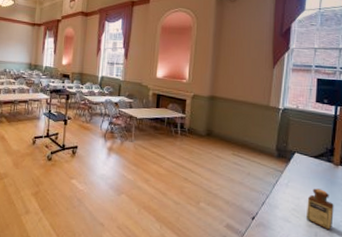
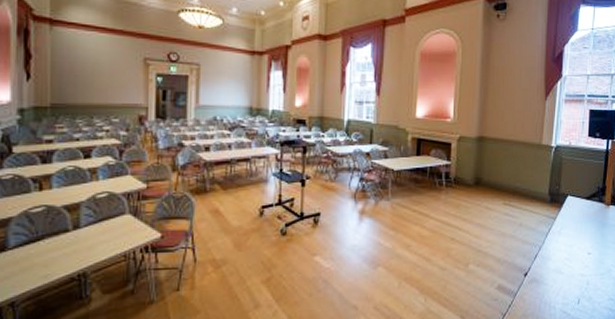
bottle: present [307,188,334,231] -> none [579,233,605,277]

